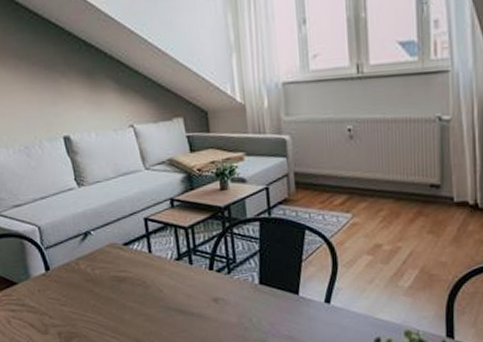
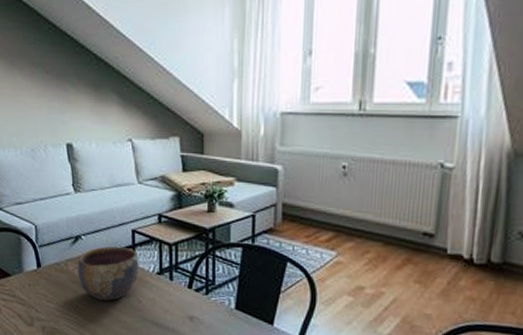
bowl: none [89,236,157,296] -> present [77,246,139,301]

